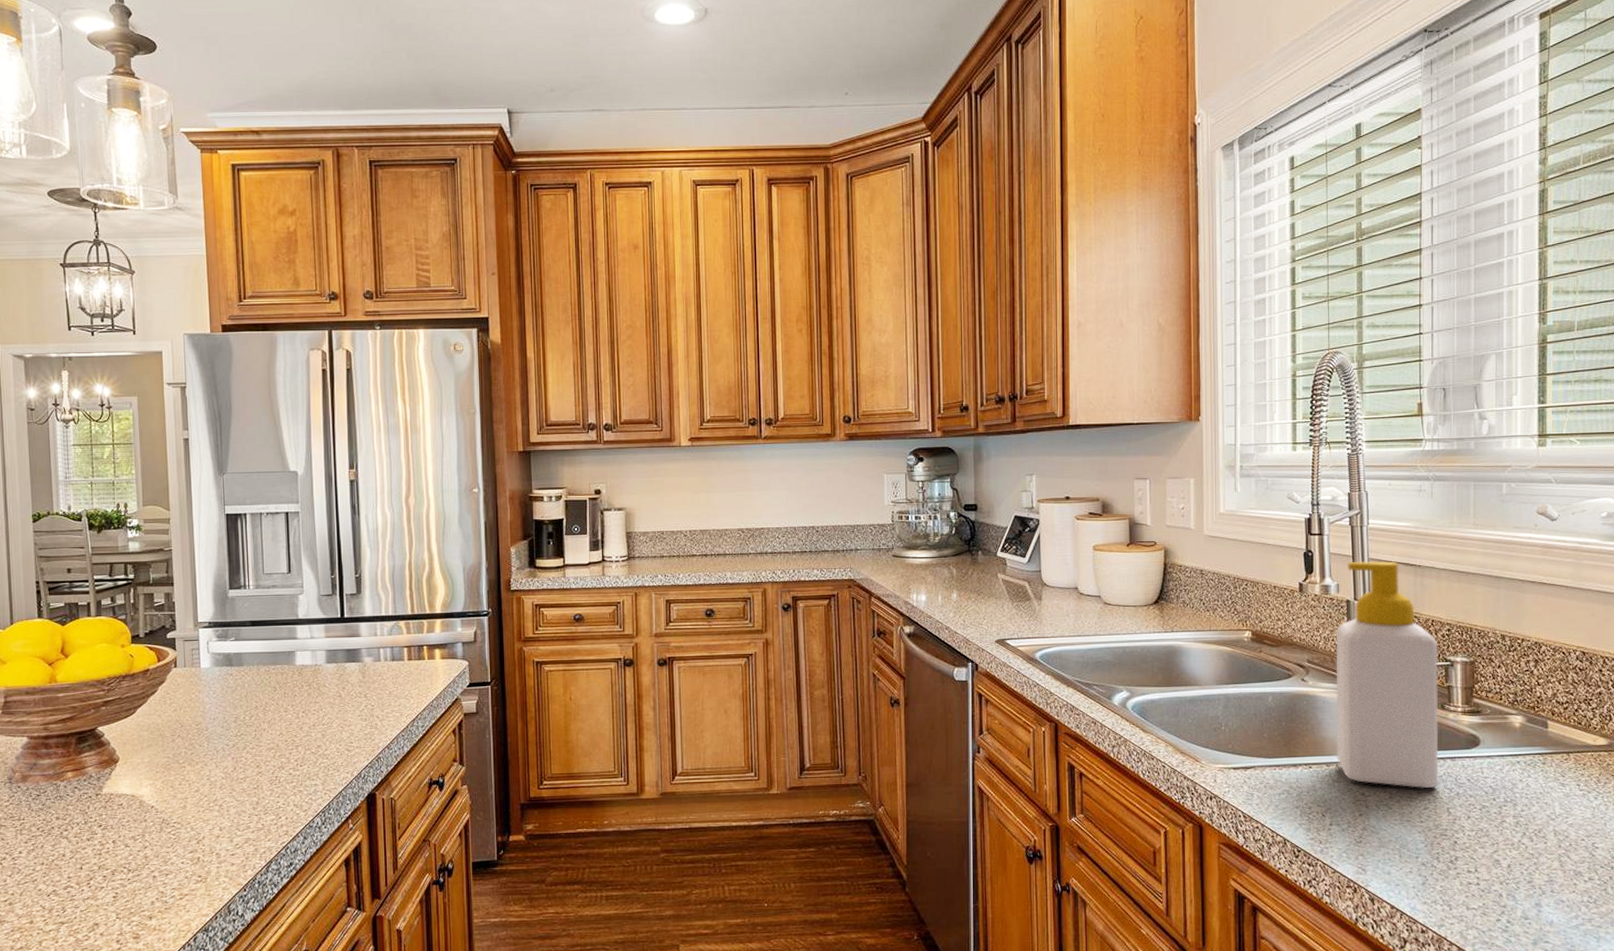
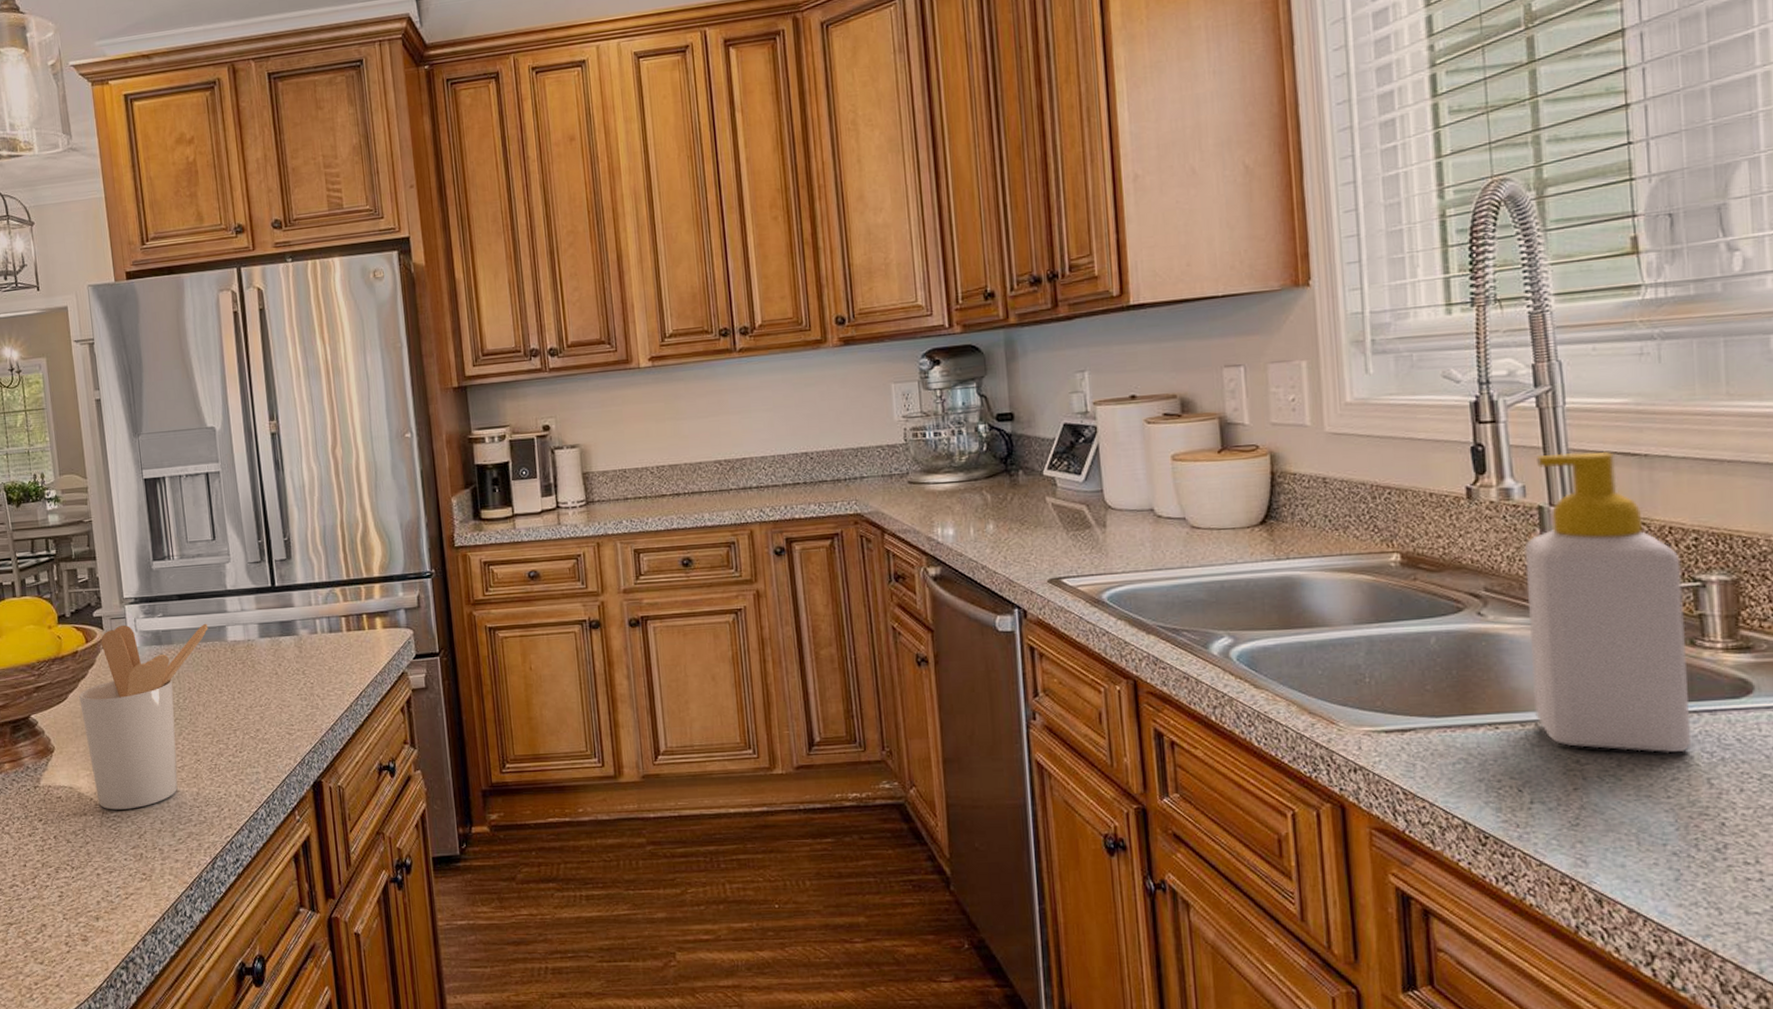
utensil holder: none [147,646,278,817] -> present [79,623,209,810]

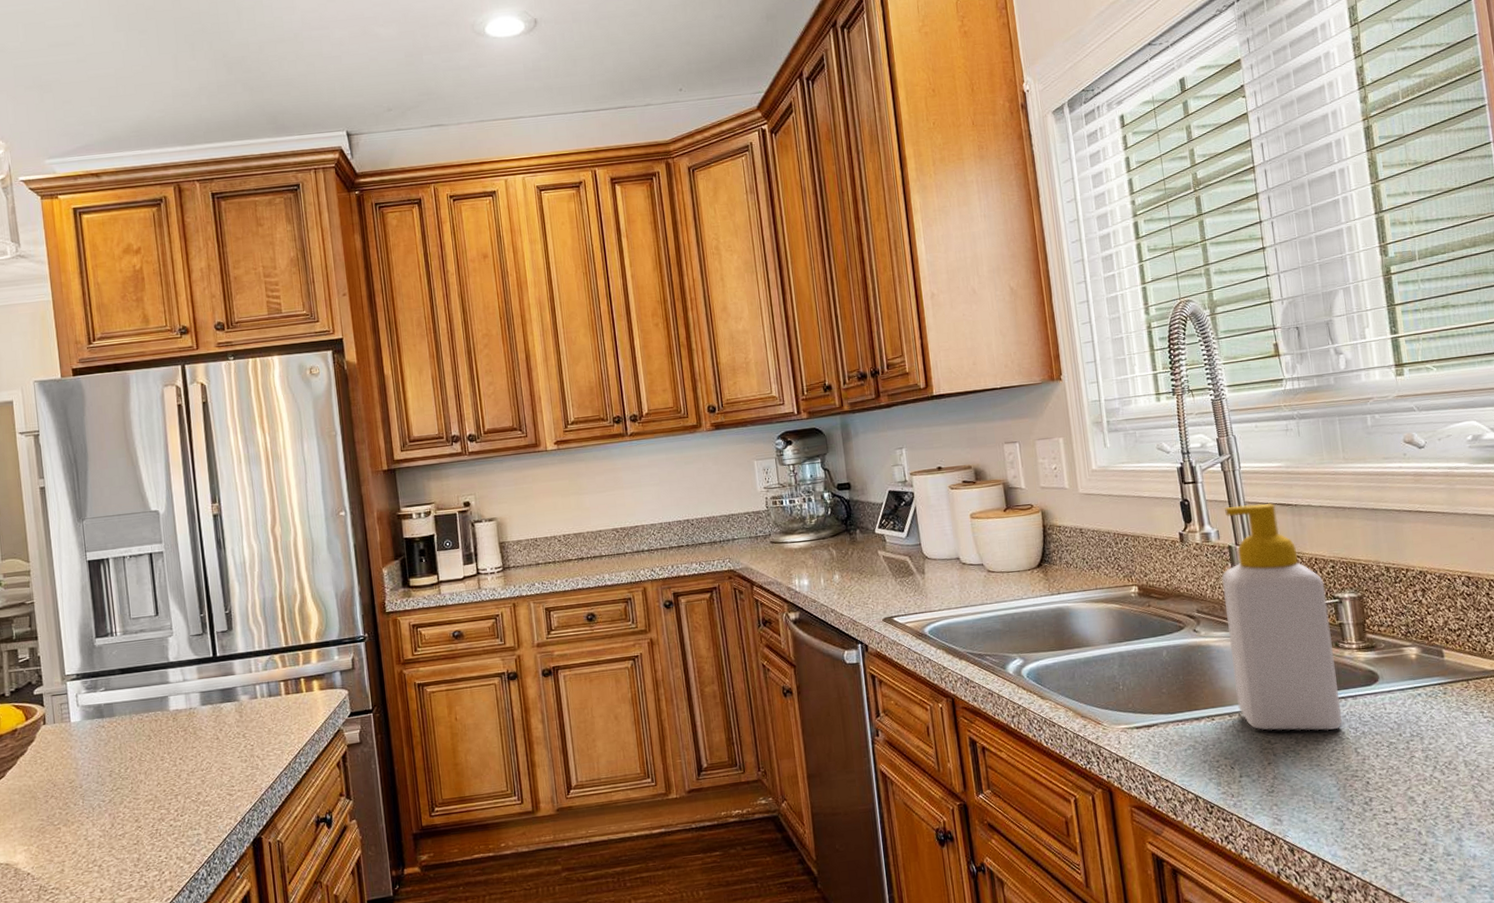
utensil holder: present [79,623,209,810] -> none [17,694,151,883]

